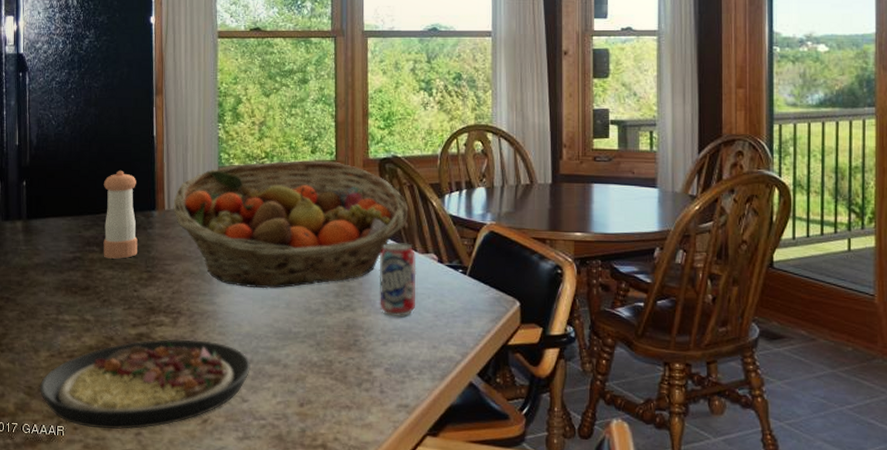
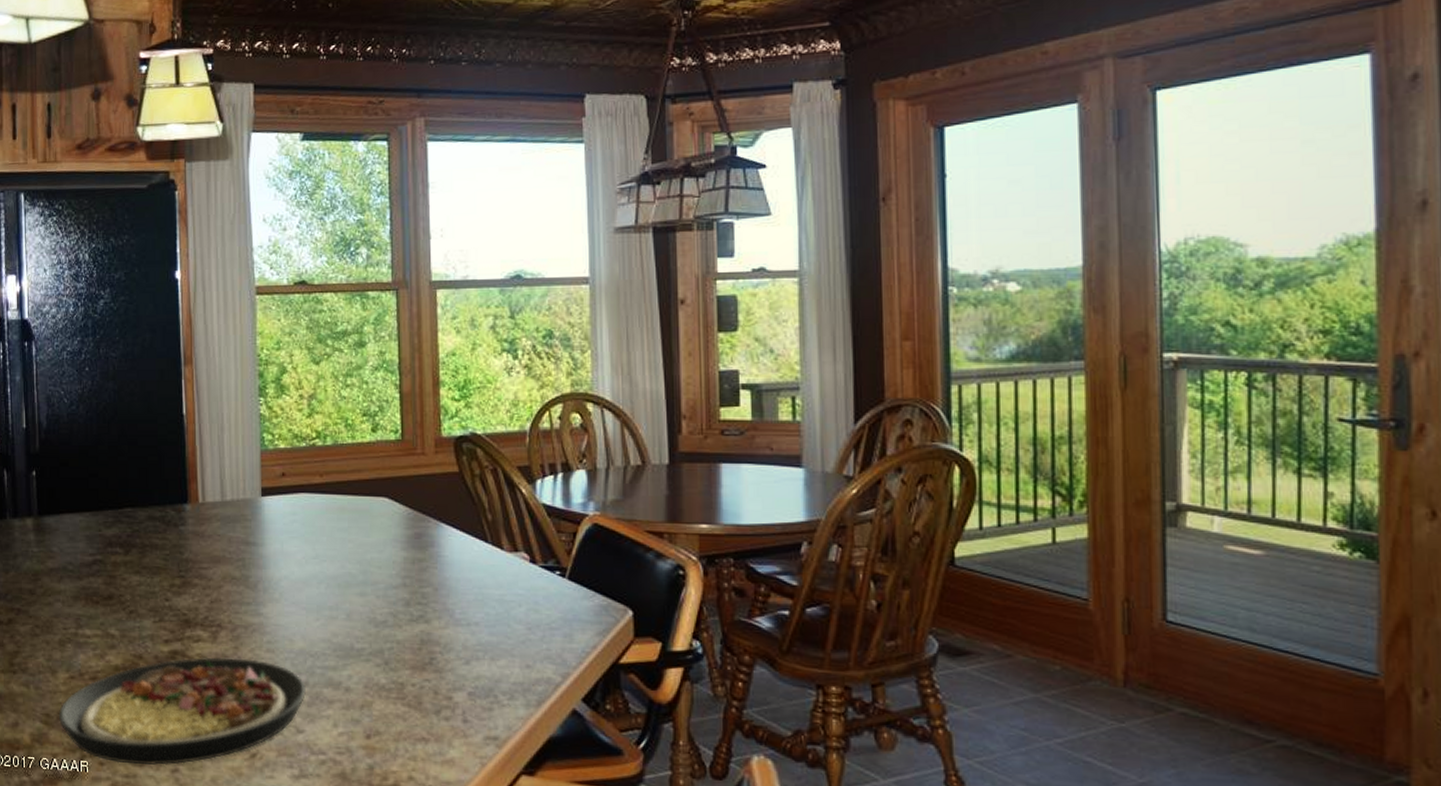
pepper shaker: present [103,171,138,259] -> none [125,456,168,562]
fruit basket: present [173,160,409,289] -> none [208,441,492,597]
beverage can: present [379,241,416,317] -> none [457,538,504,630]

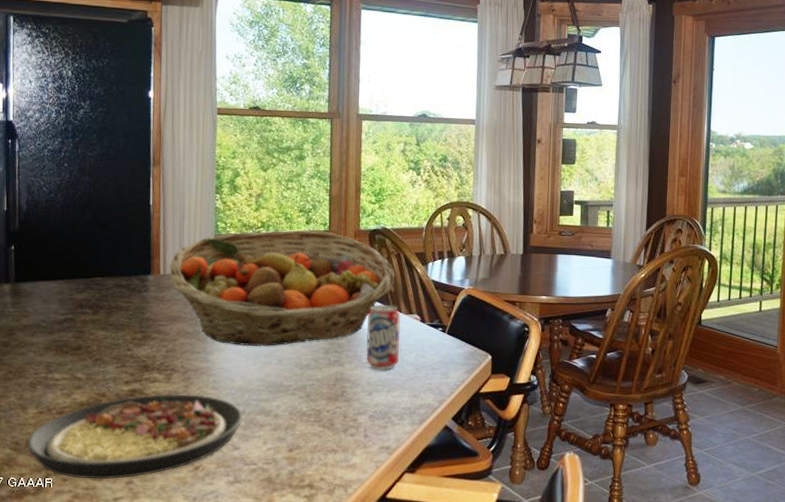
fruit basket: none [208,441,492,597] -> present [168,230,395,347]
beverage can: none [457,538,504,630] -> present [366,304,401,370]

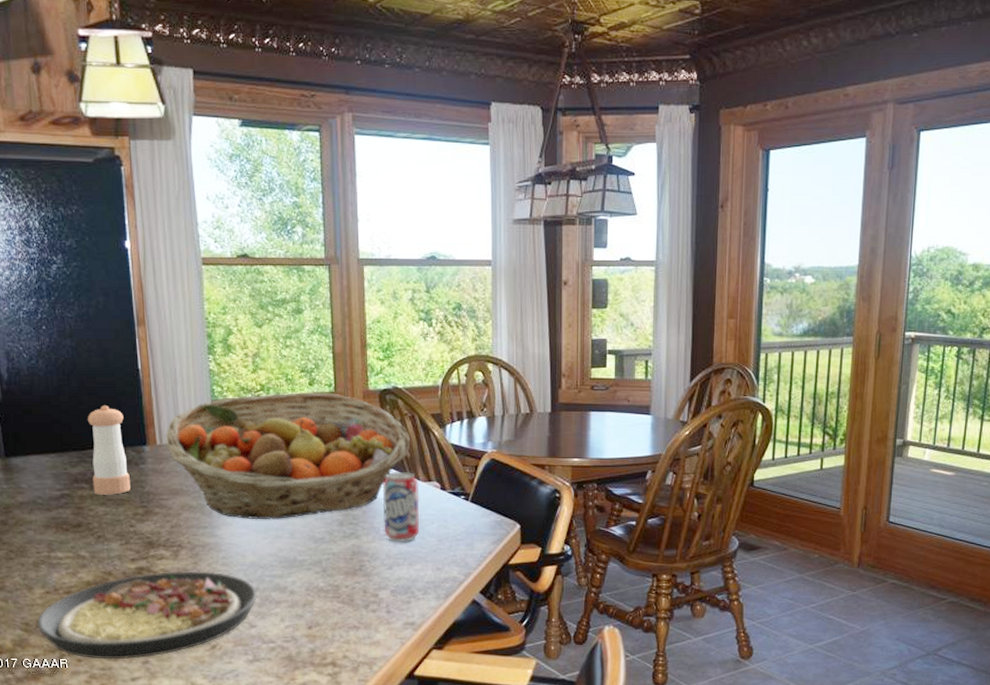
pepper shaker: none [96,237,132,320] -> present [87,405,131,495]

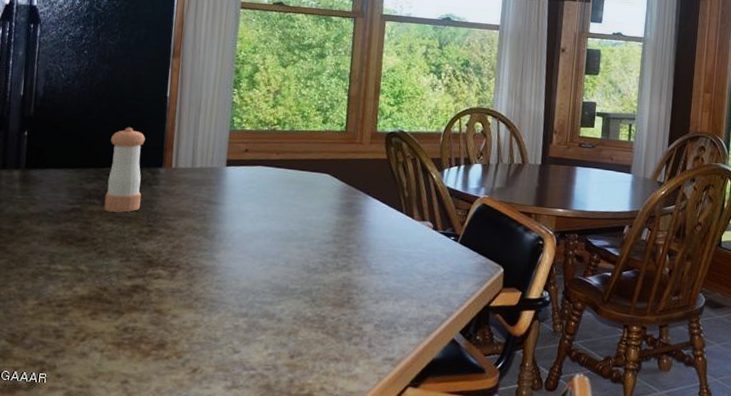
plate: present [37,571,257,660] -> none [24,291,245,378]
fruit basket: present [165,393,411,520] -> none [180,128,410,247]
beverage can: present [382,471,420,543] -> none [375,209,413,278]

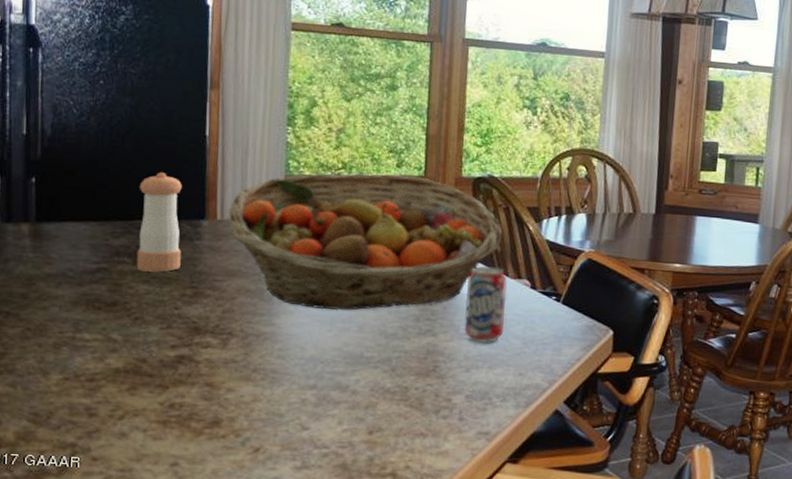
fruit basket: none [180,128,410,247] -> present [227,173,503,310]
beverage can: none [375,209,413,278] -> present [464,265,507,343]

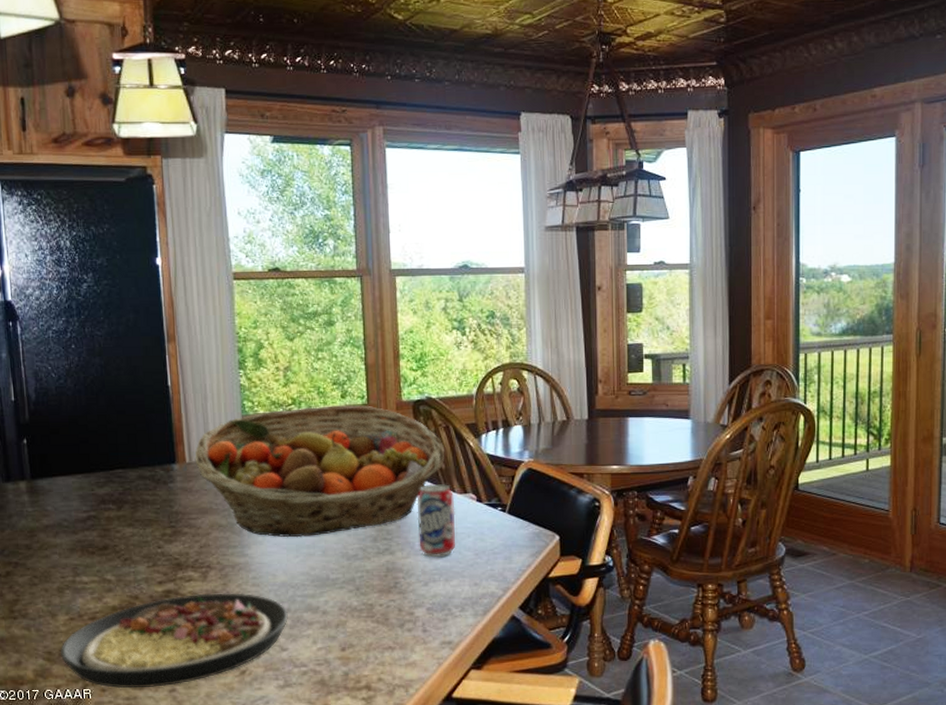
plate: none [49,361,314,460] -> present [61,593,288,689]
pepper shaker: present [136,172,182,272] -> none [115,424,159,516]

